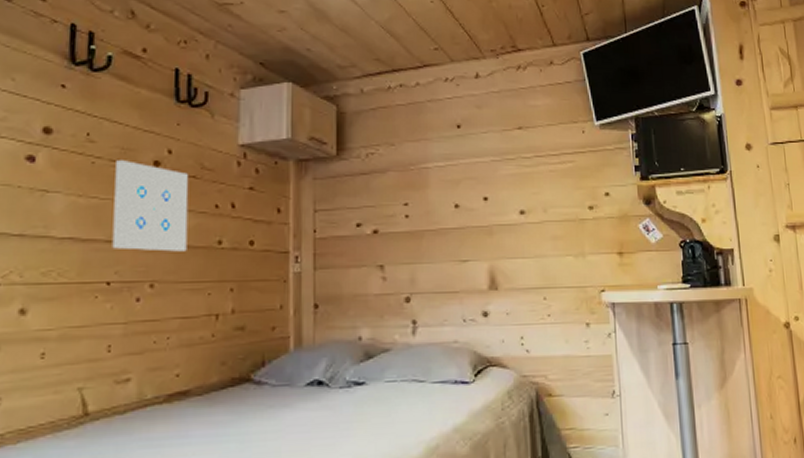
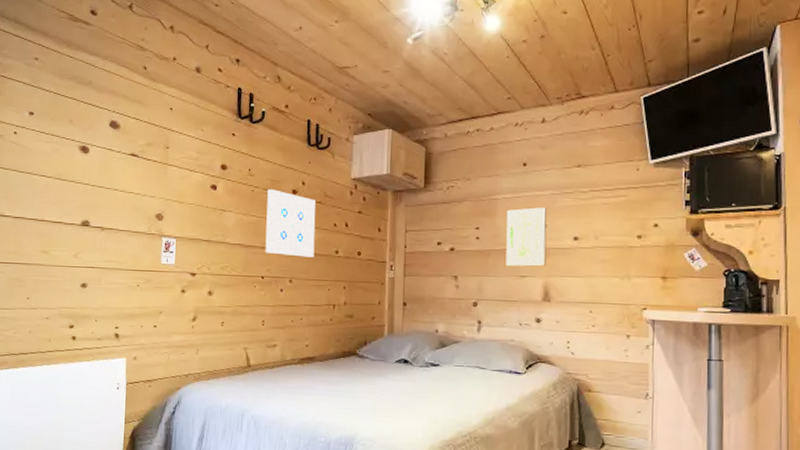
wall art: none [440,177,490,249] -> present [505,207,547,267]

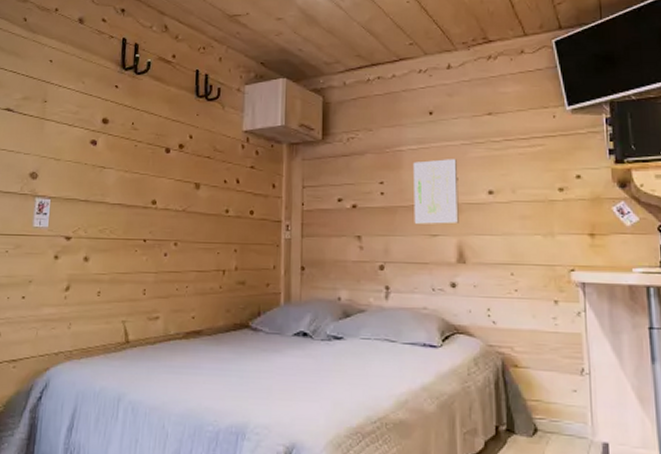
wall art: present [265,189,316,258] -> none [148,144,204,218]

